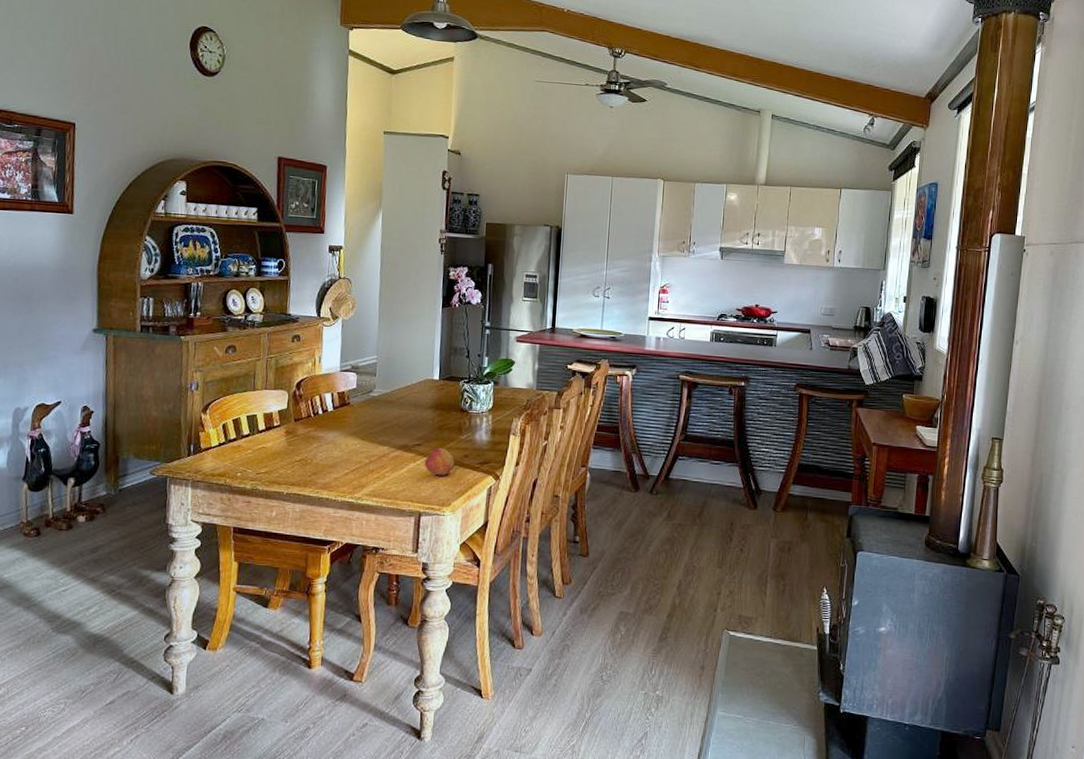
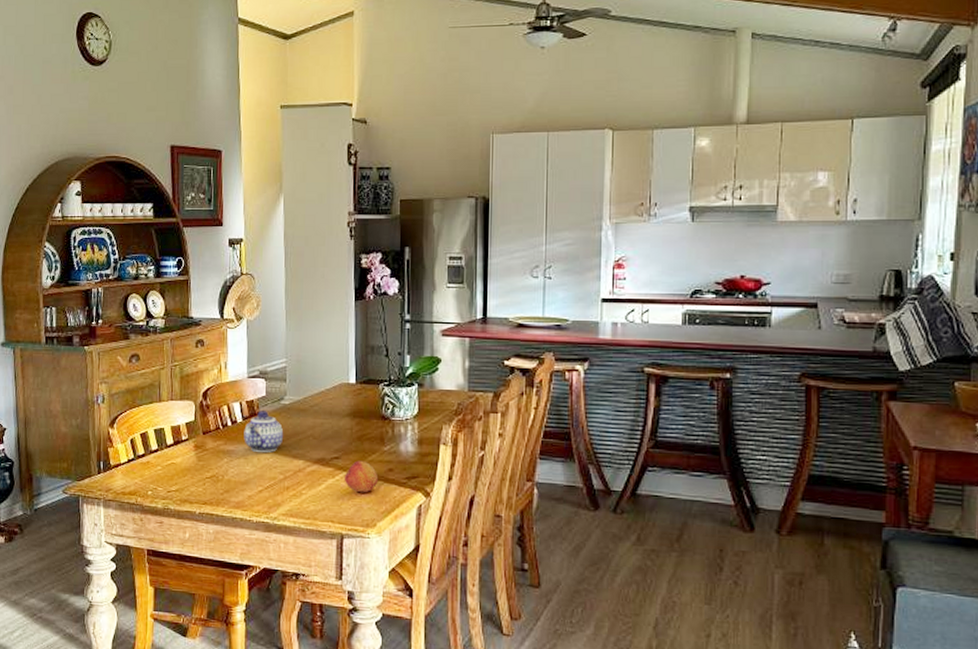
teapot: none [333,401,371,439] -> present [244,411,284,452]

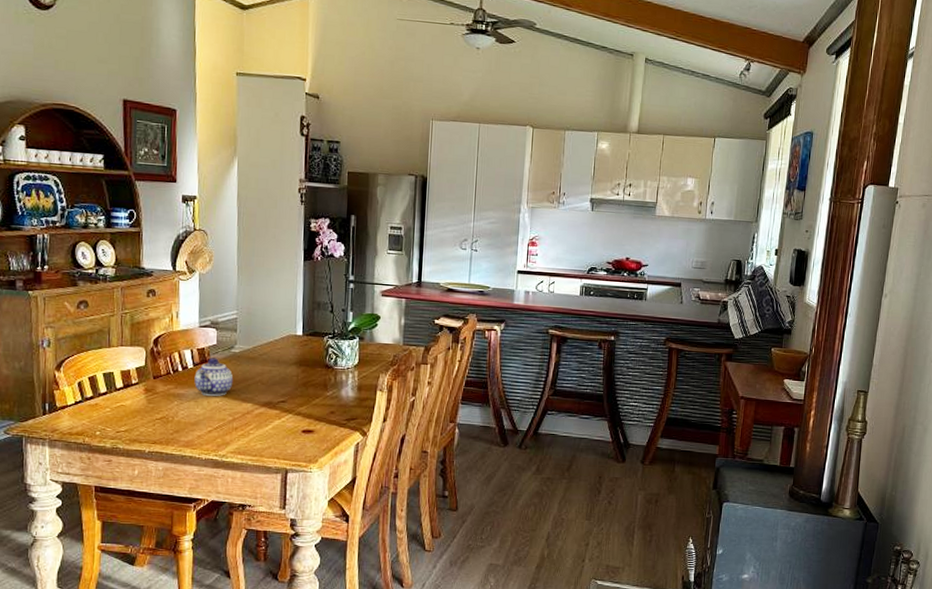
fruit: present [344,460,379,493] -> none [289,404,321,433]

